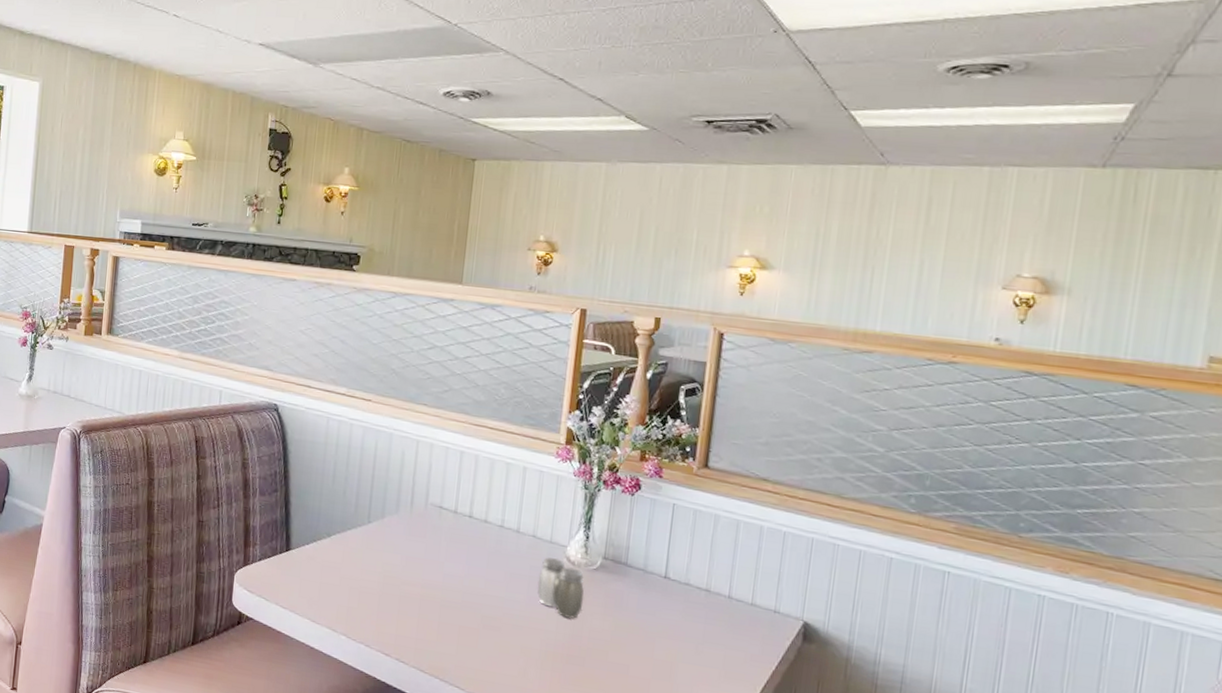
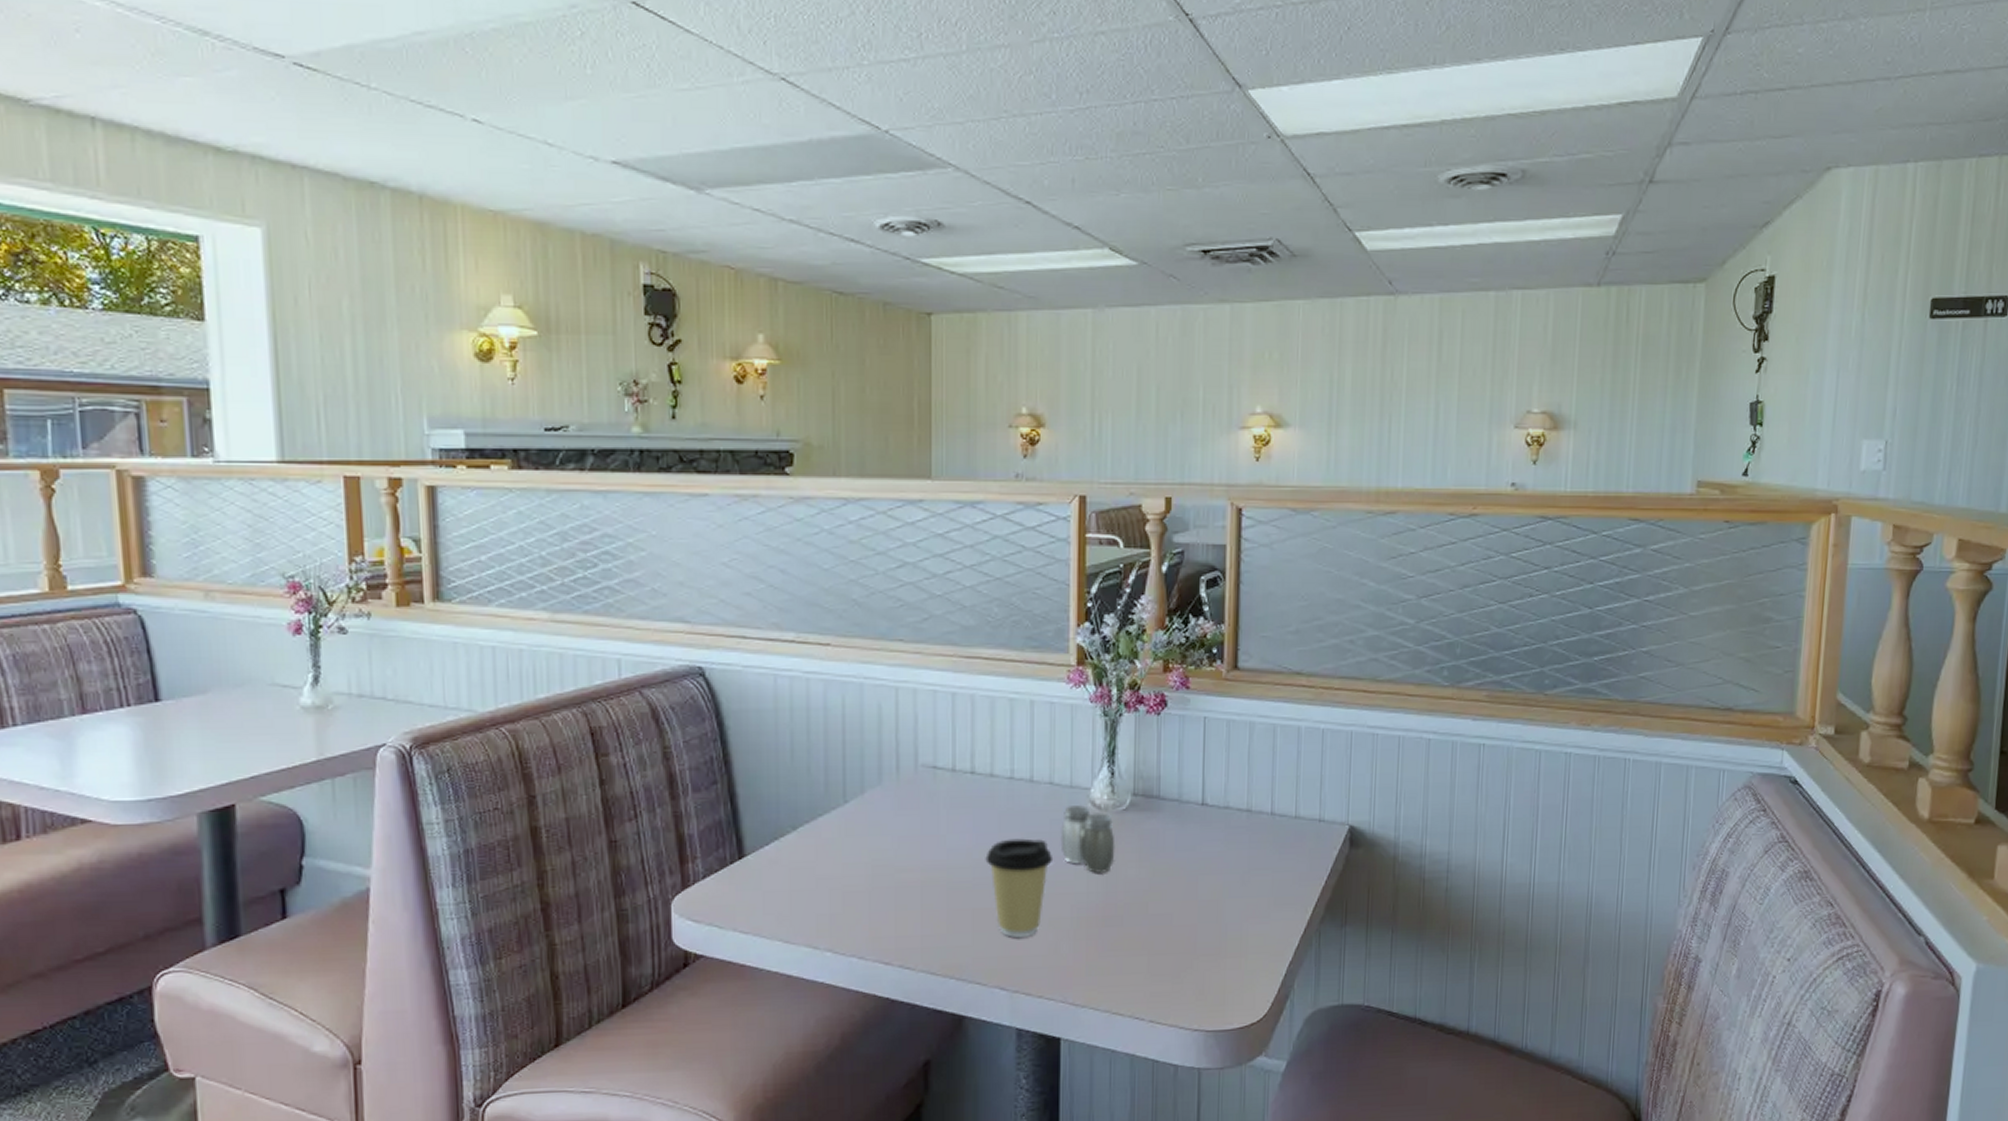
coffee cup: none [473,575,530,658] -> present [985,838,1054,937]

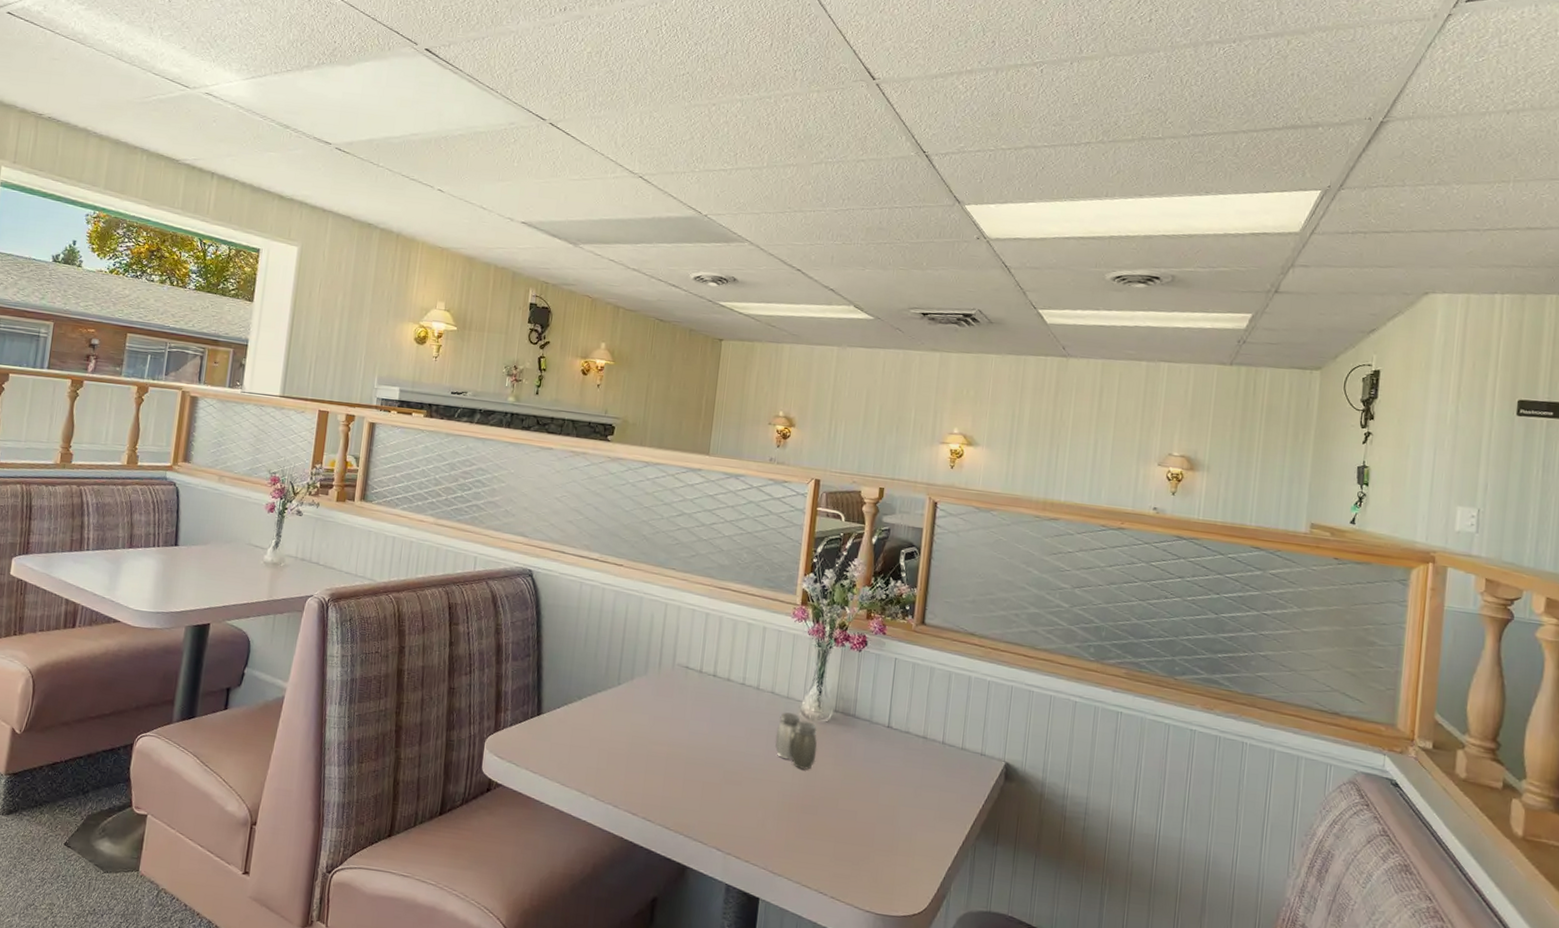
coffee cup: present [985,838,1054,937] -> none [716,731,769,811]

